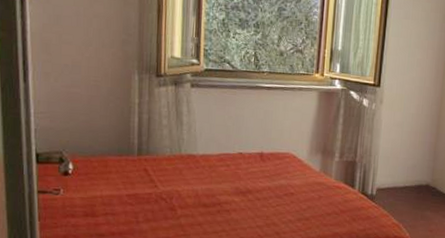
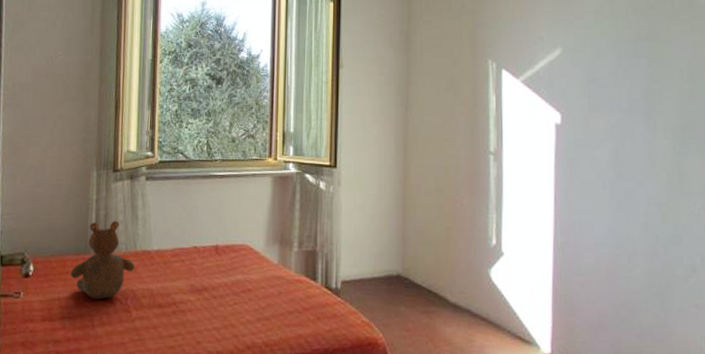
teddy bear: none [113,124,180,198] -> present [71,220,135,299]

